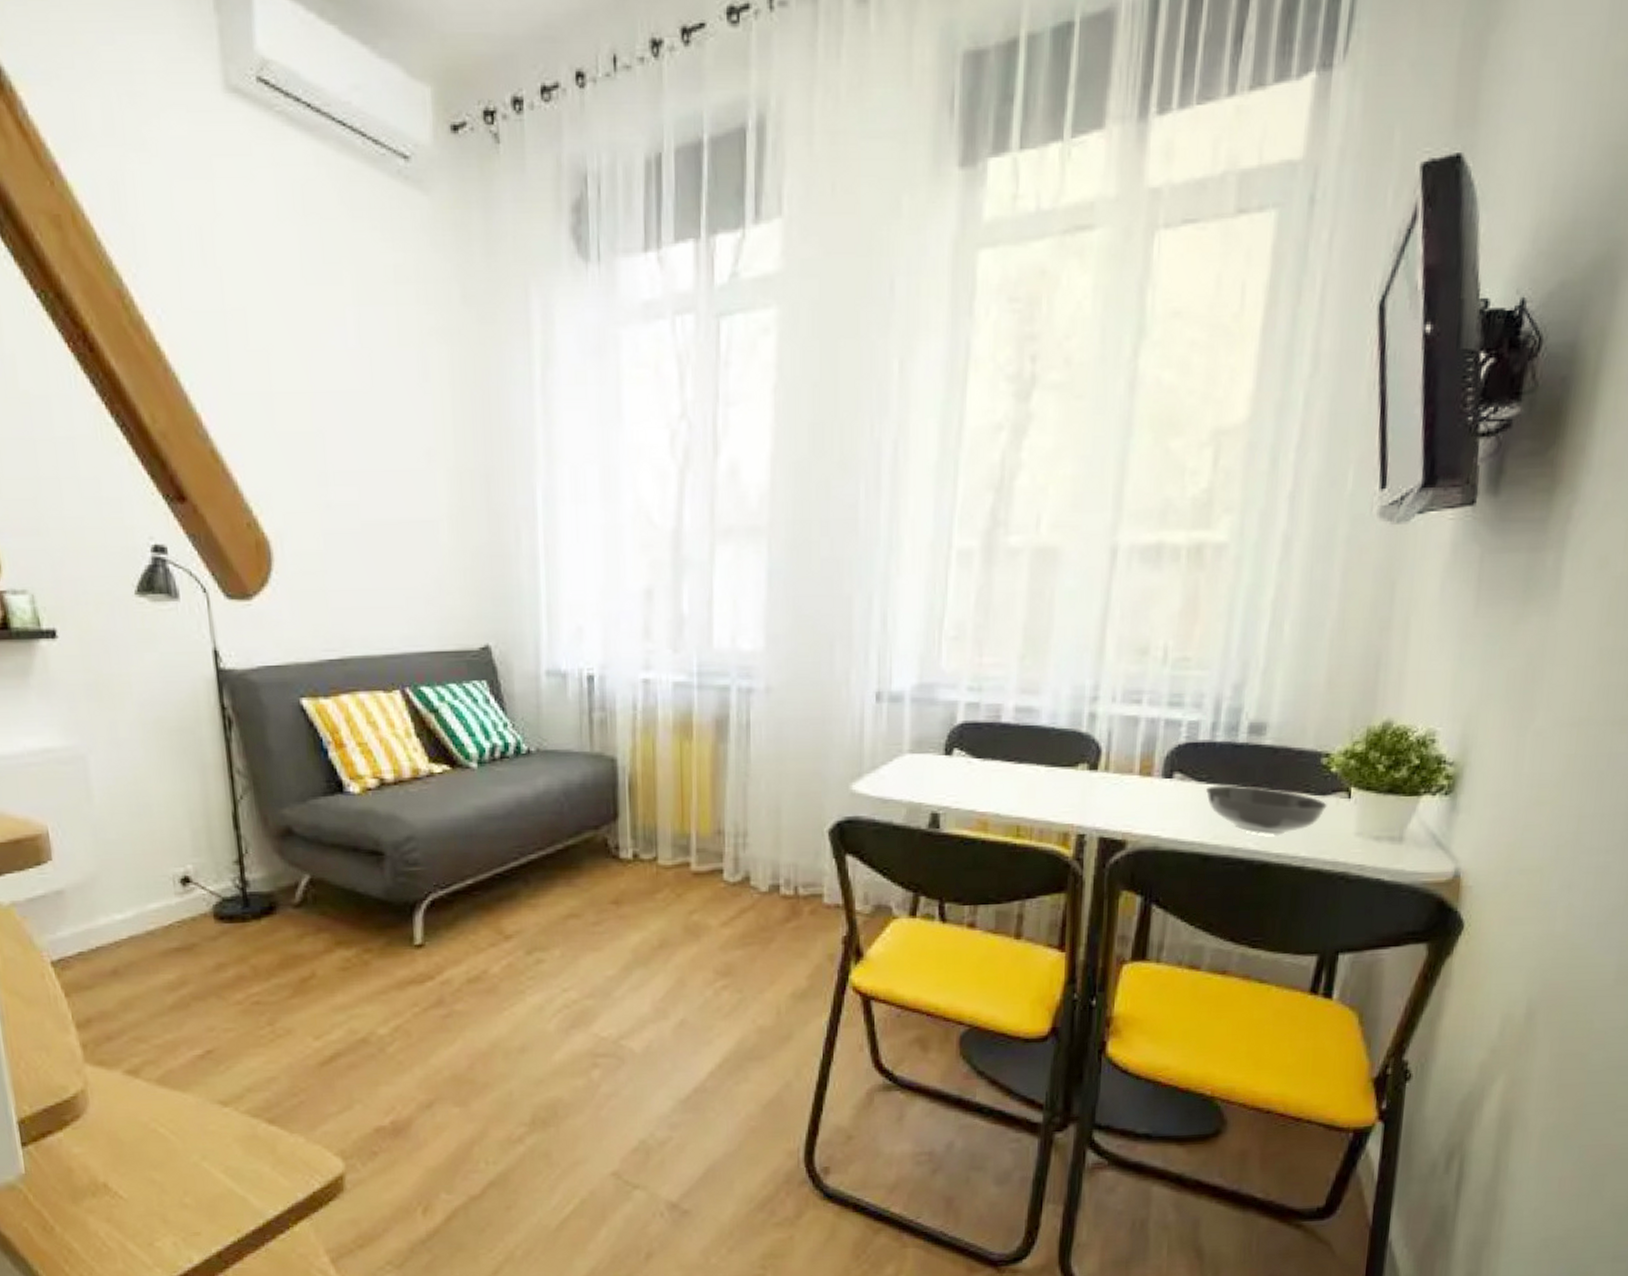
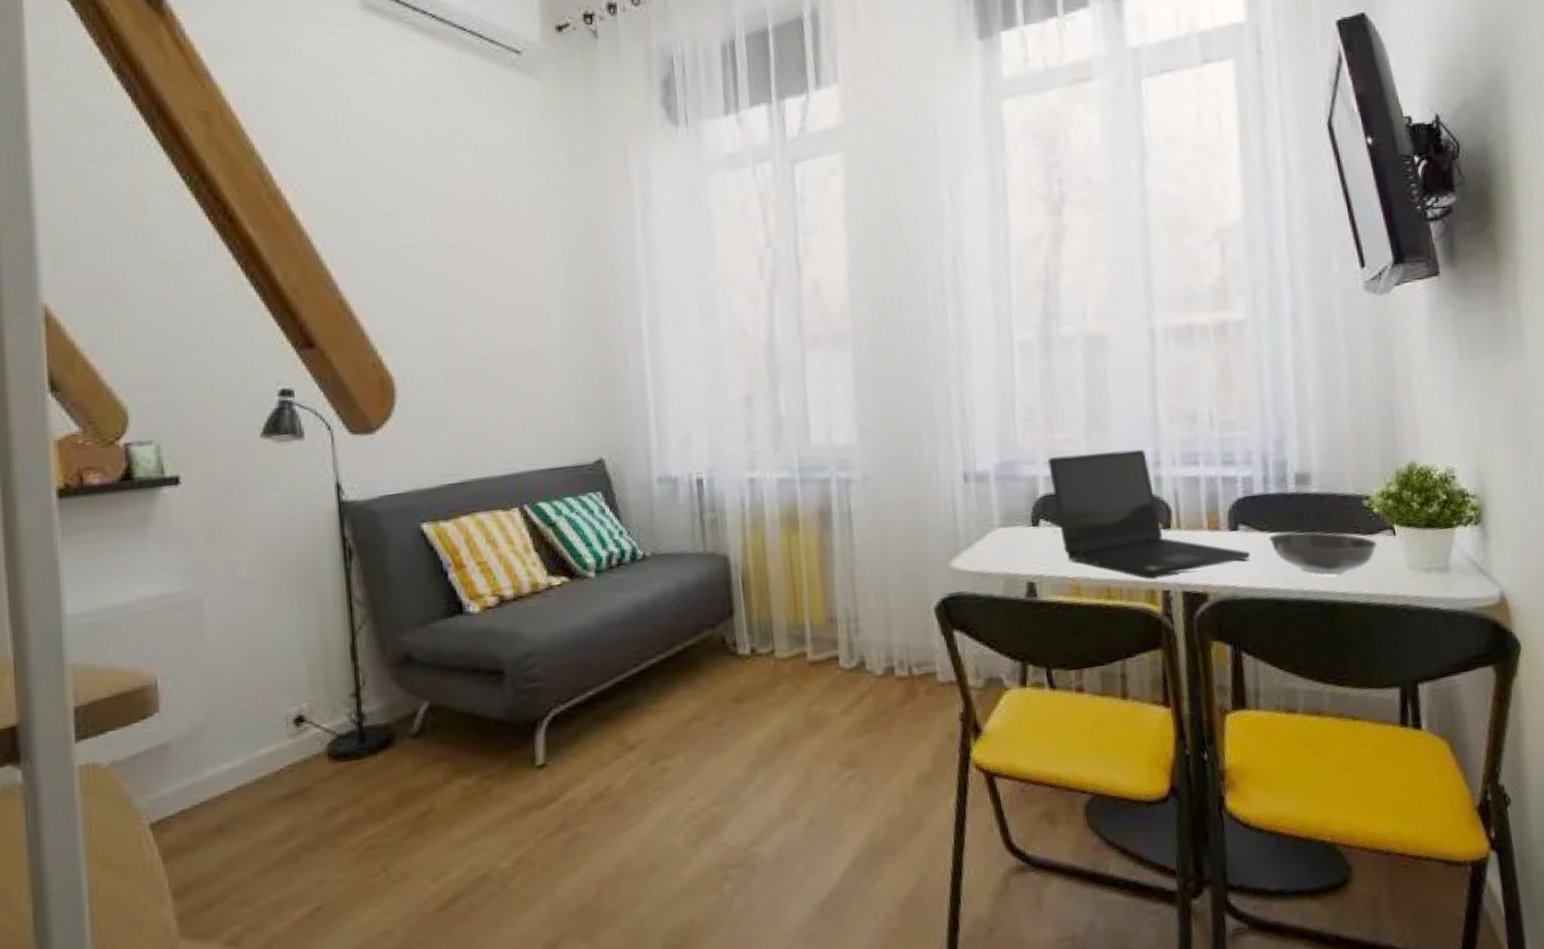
laptop: none [972,680,1182,821] -> present [1048,449,1251,579]

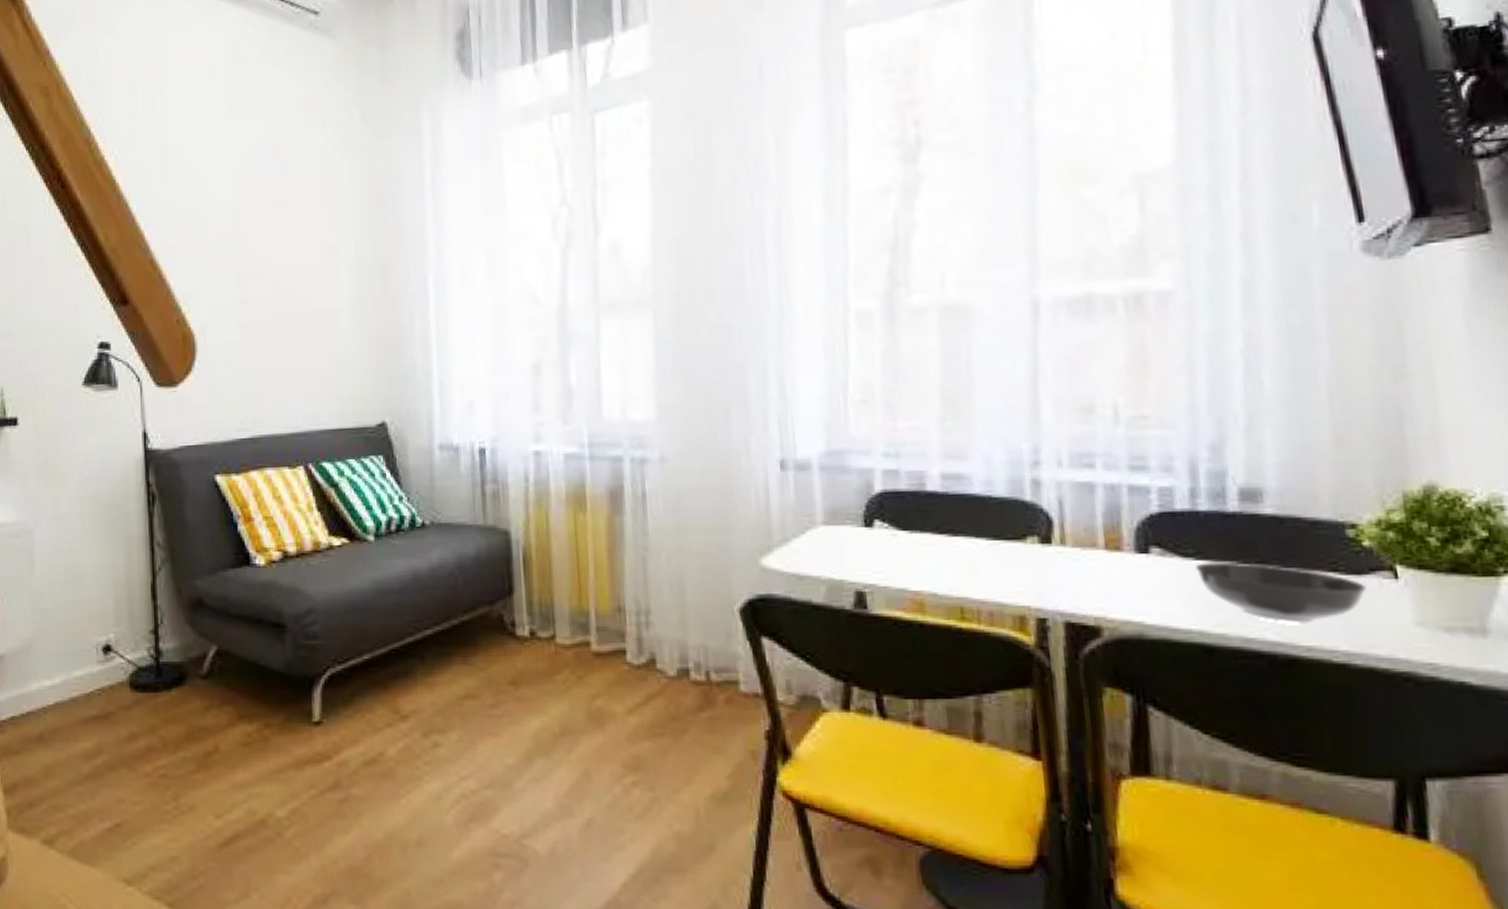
laptop: present [1048,449,1251,579] -> none [887,444,1167,602]

